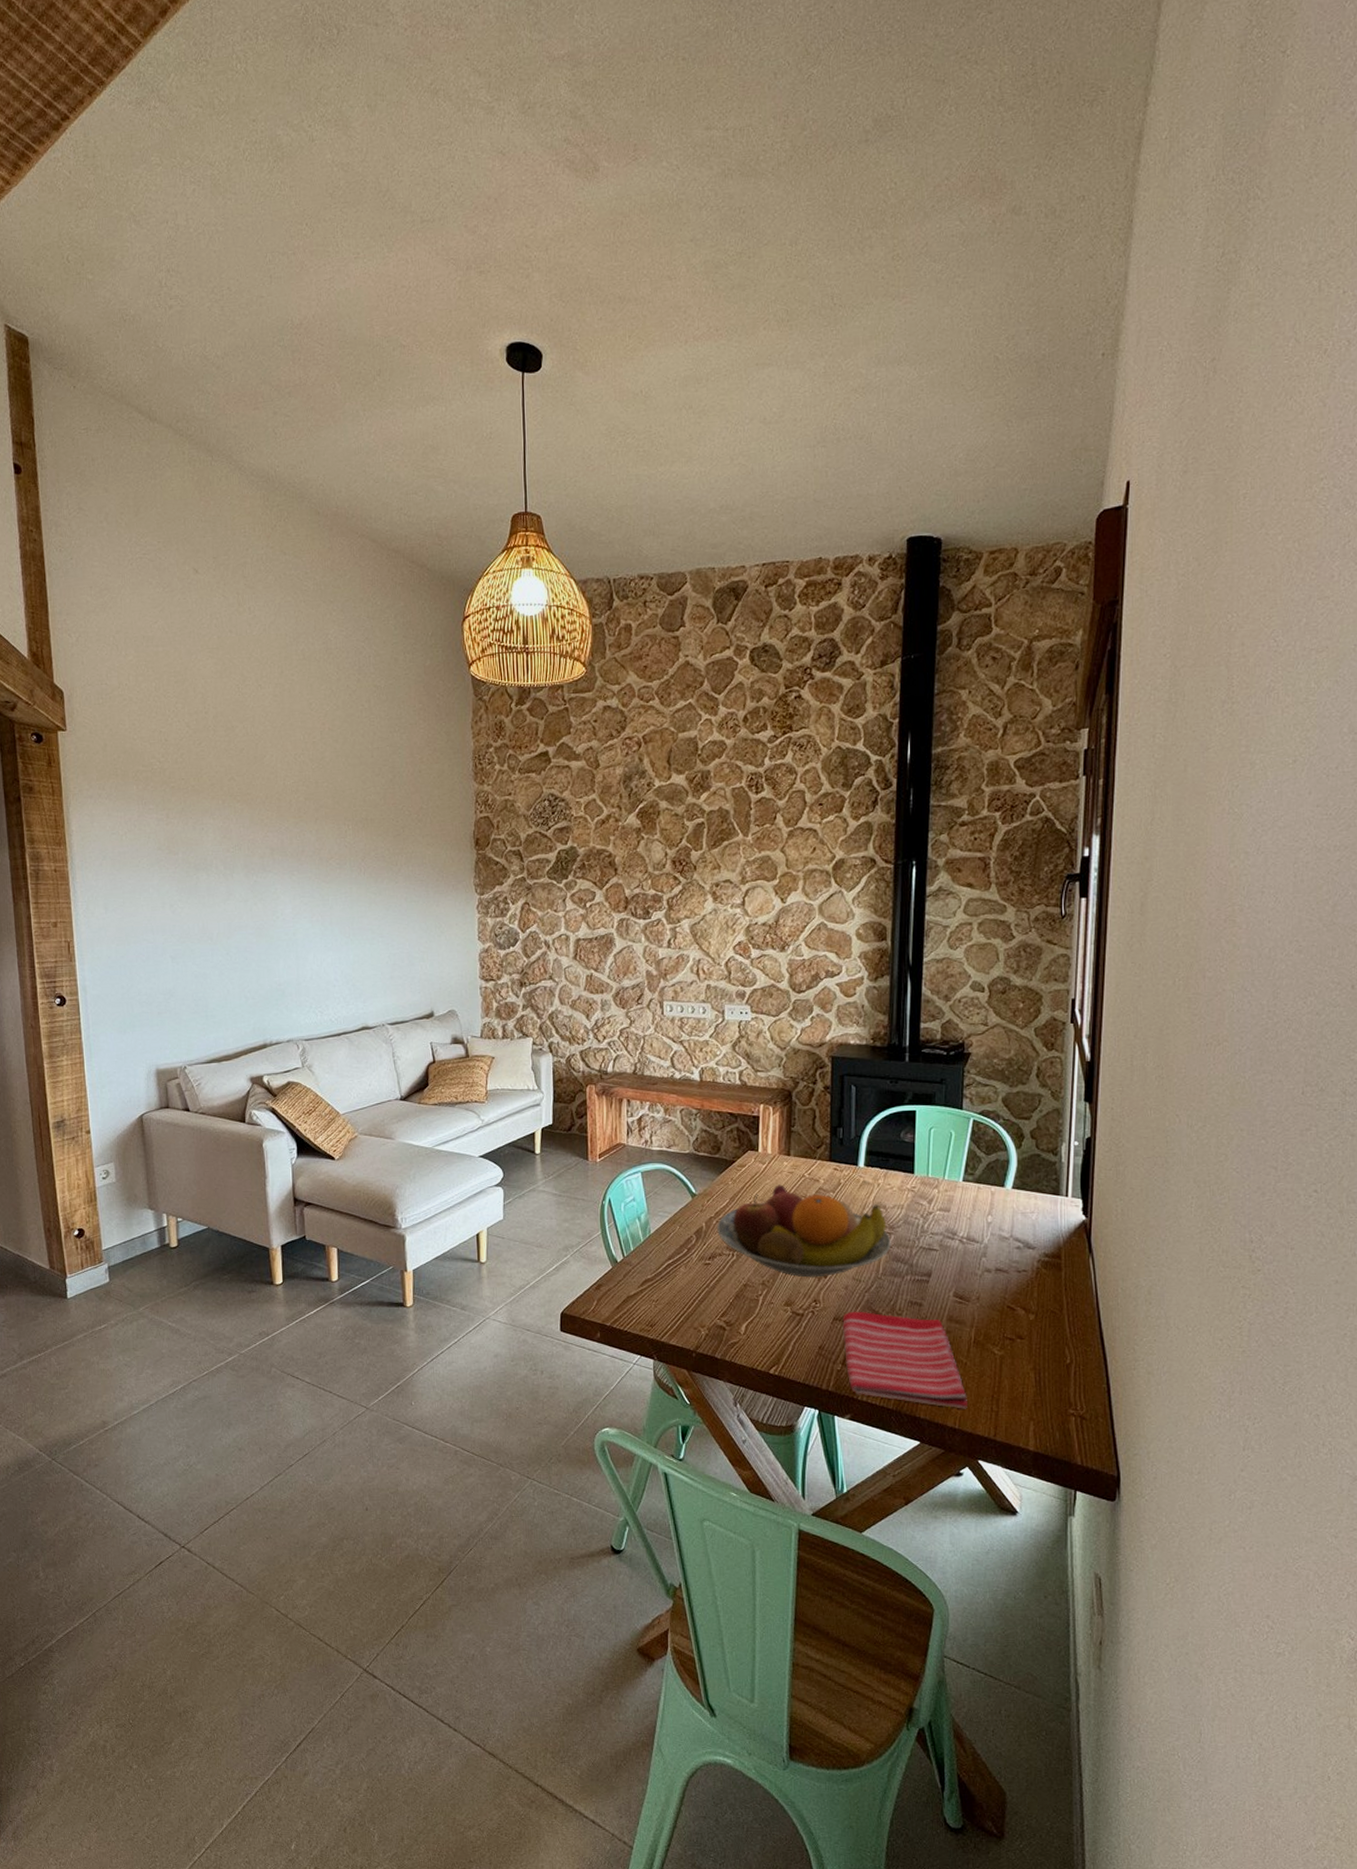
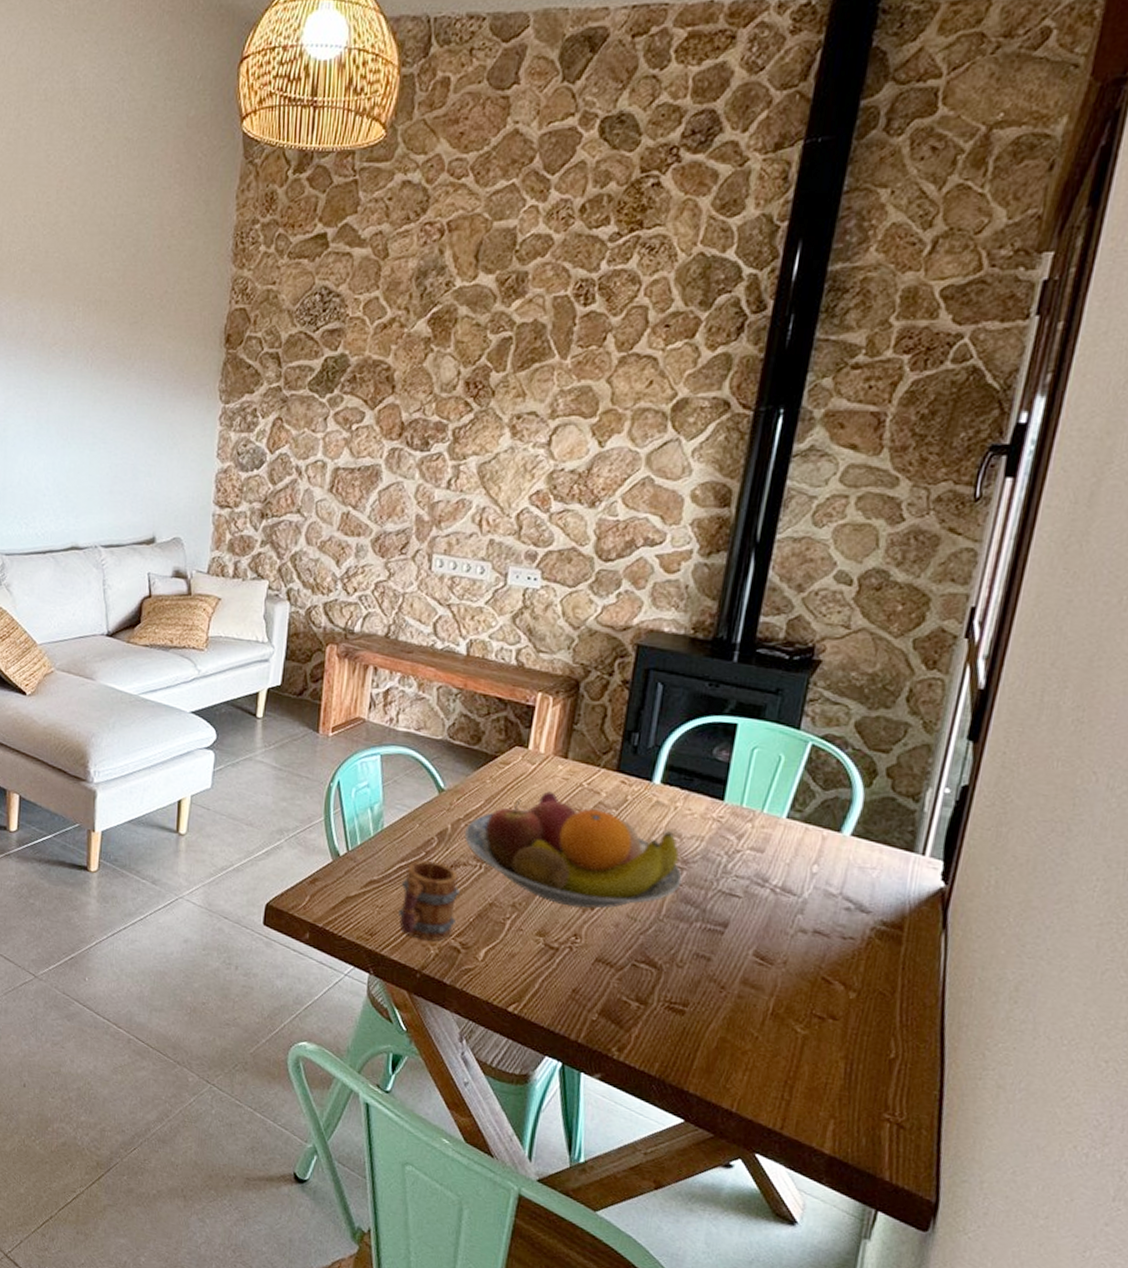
mug: none [671,1256,719,1324] -> present [398,860,460,941]
dish towel: present [842,1311,967,1409] -> none [603,954,753,1091]

